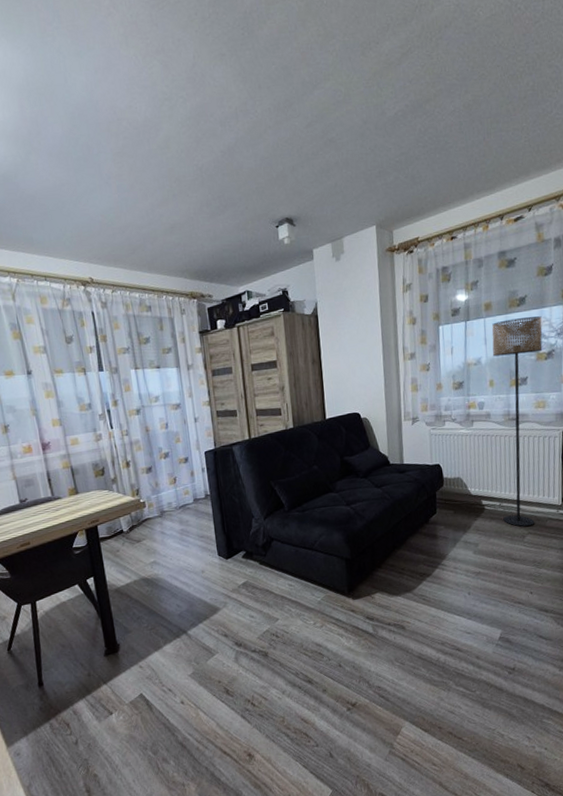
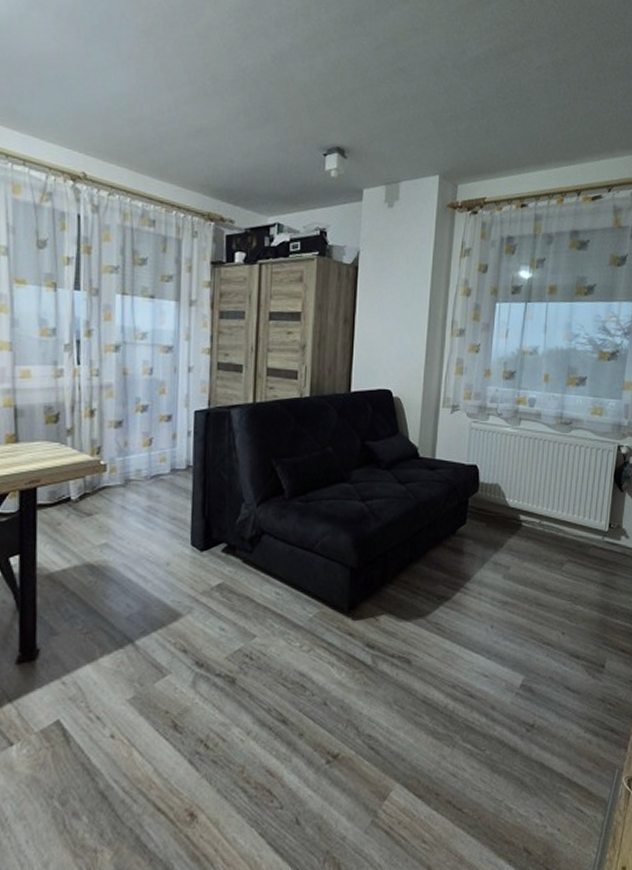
floor lamp: present [492,316,543,527] -> none [541,308,609,553]

